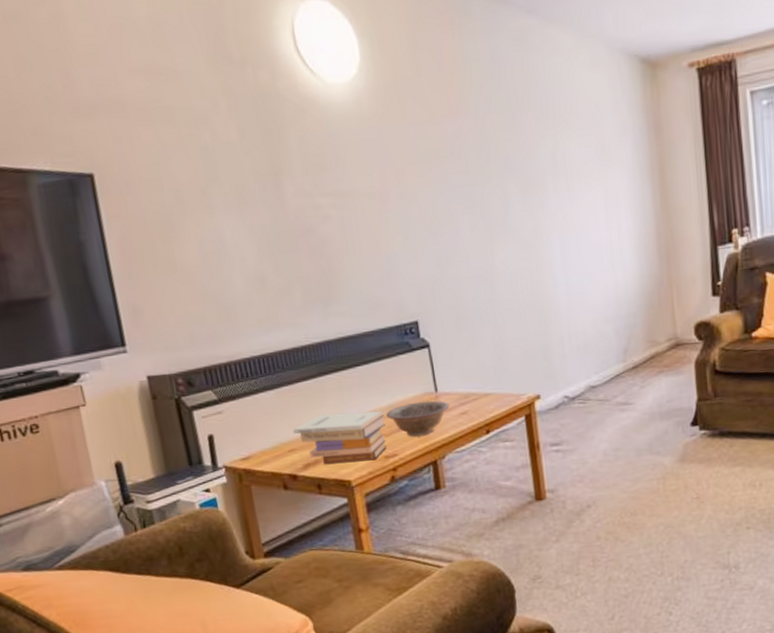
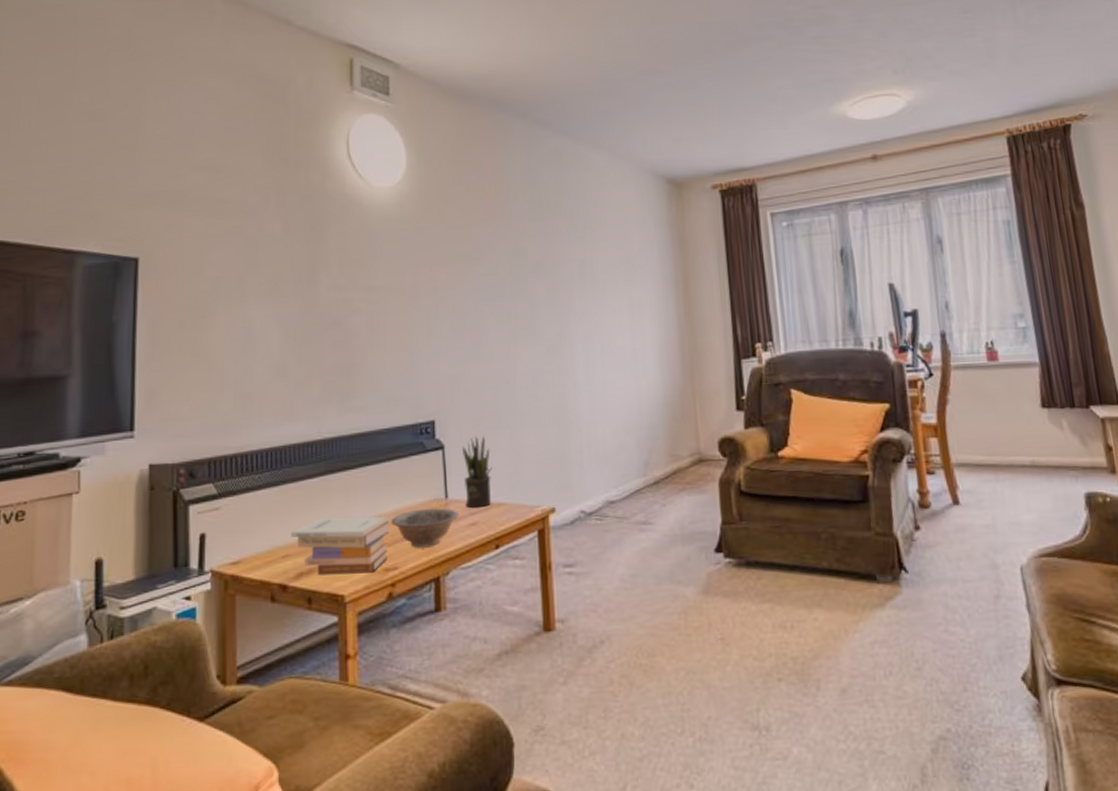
potted plant: none [447,333,479,400] -> present [463,436,492,509]

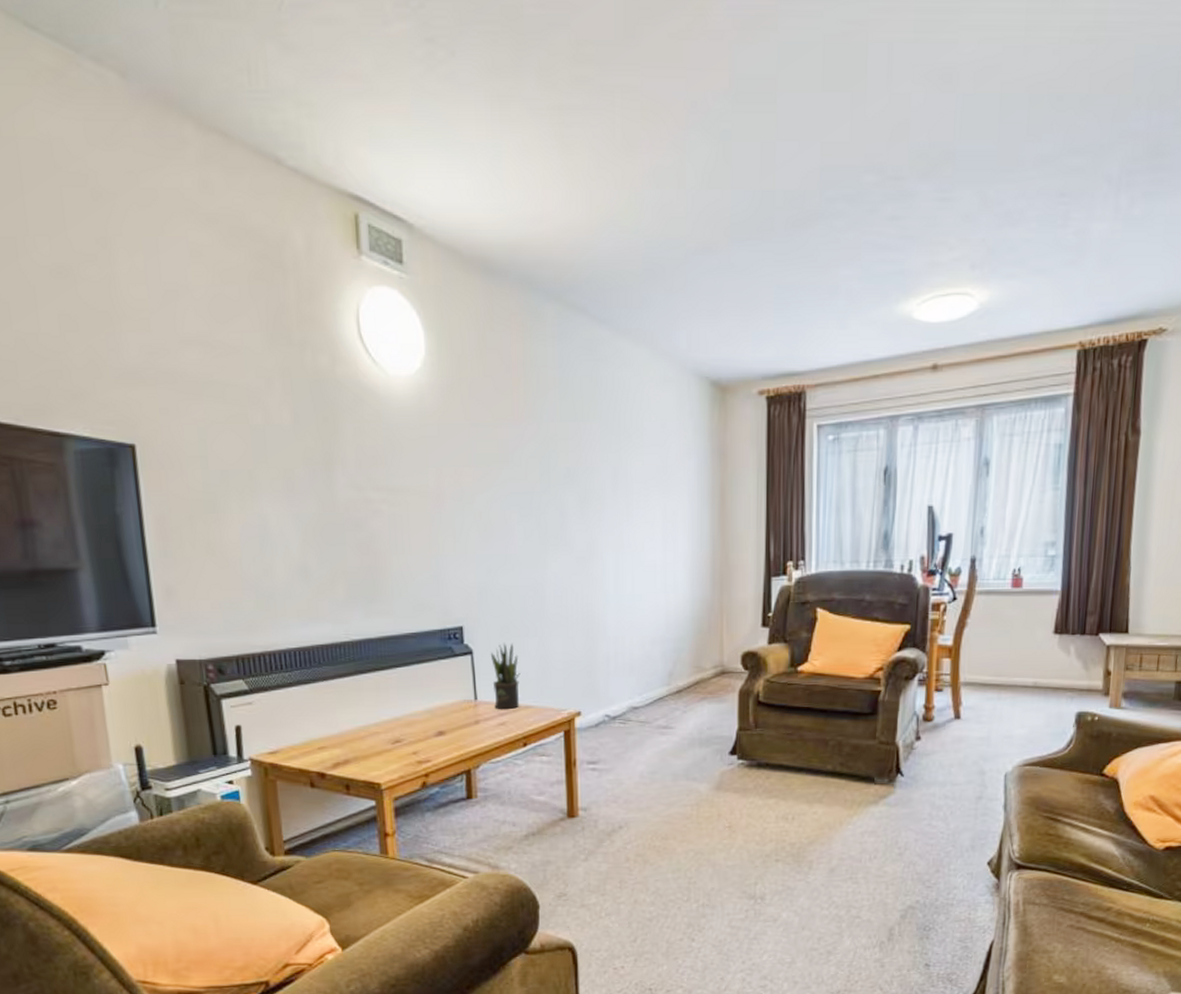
books: present [290,516,389,575] -> none [324,714,421,766]
decorative bowl: present [390,508,459,548] -> none [421,708,488,744]

